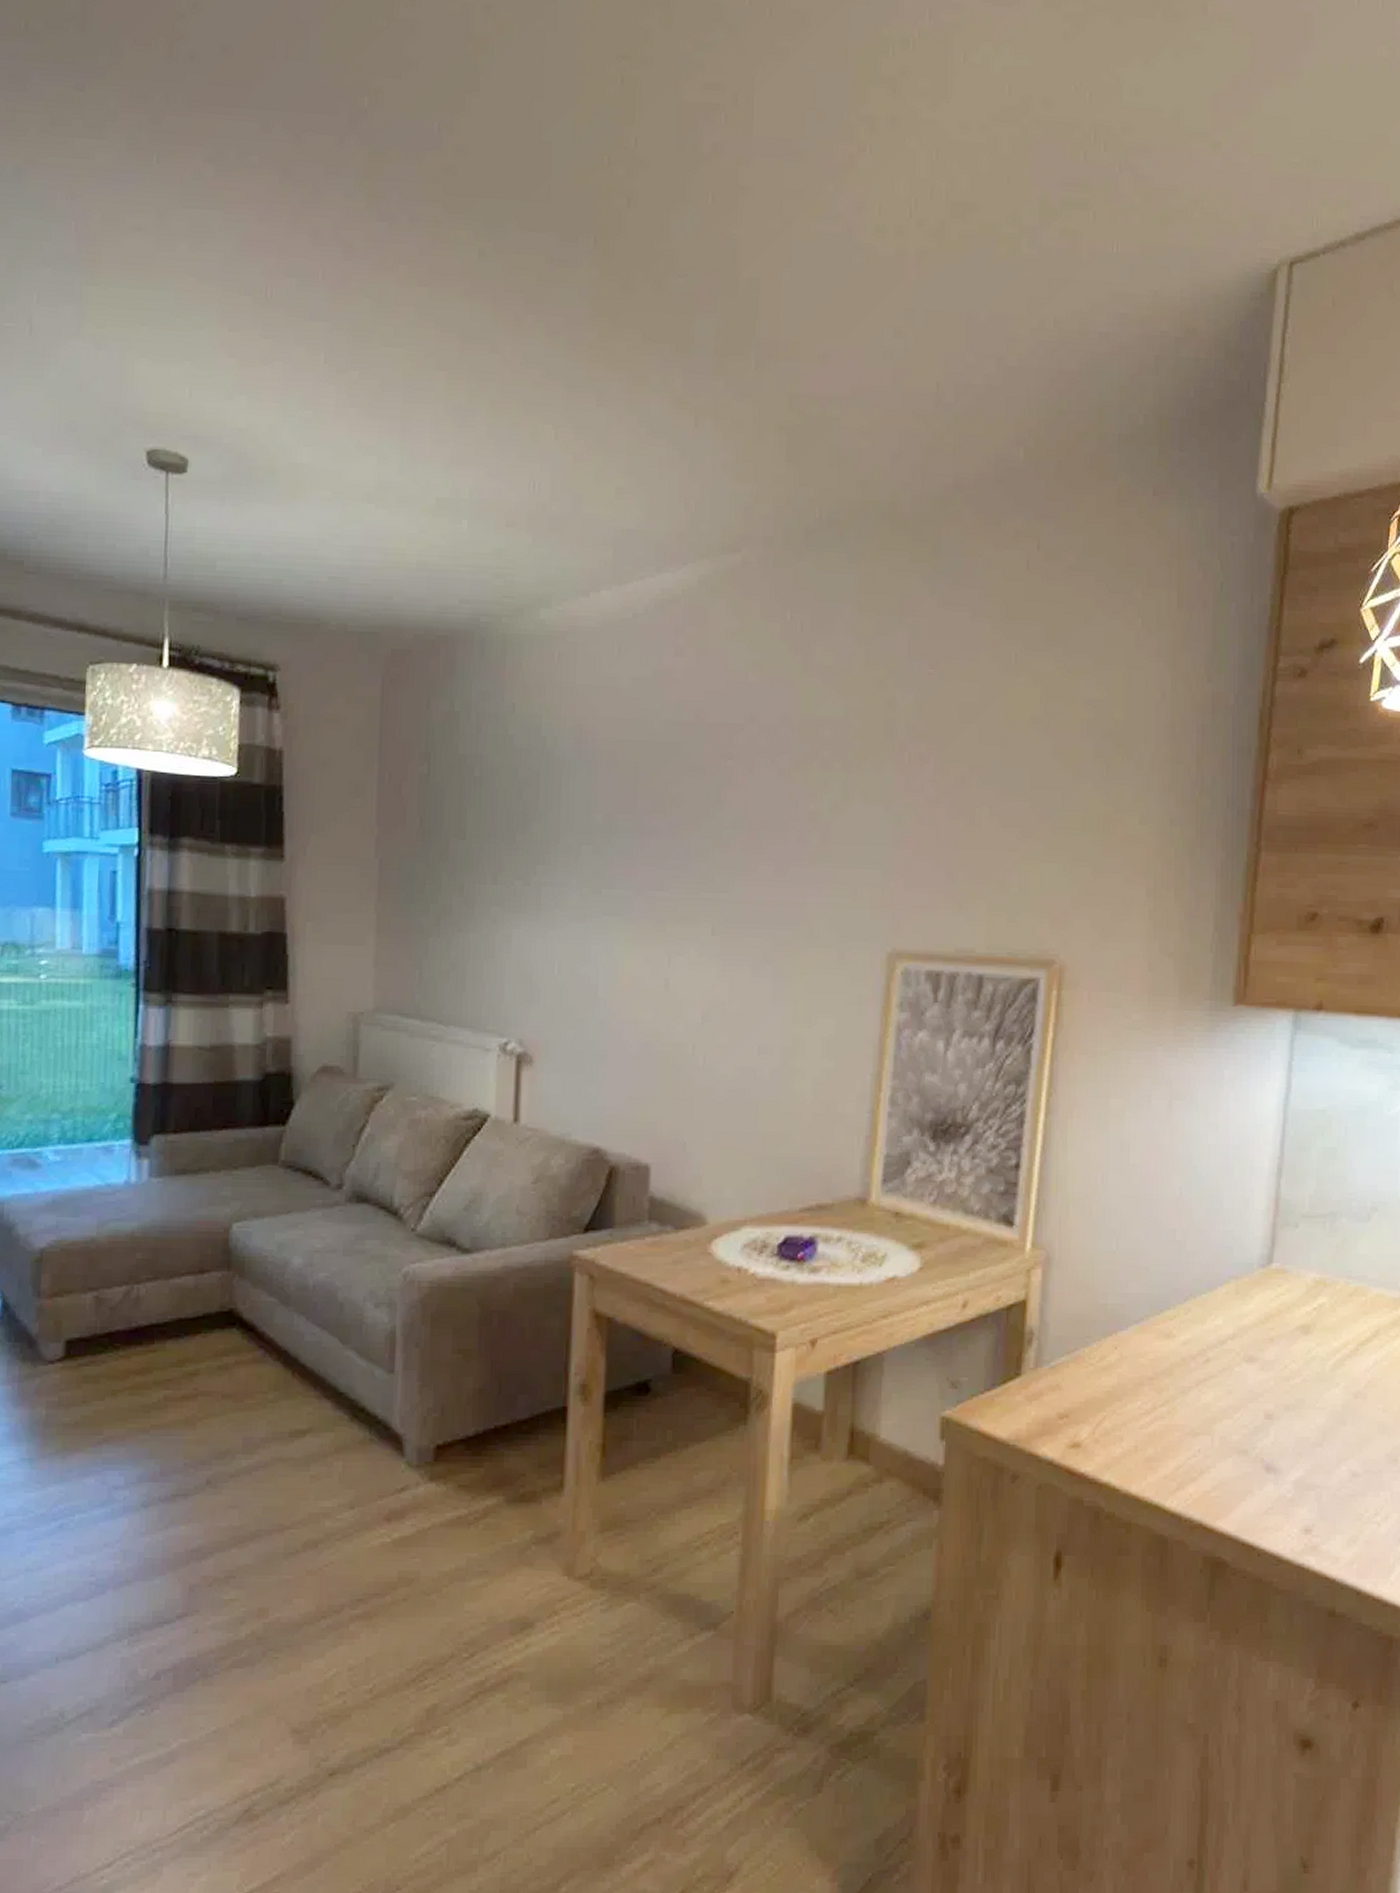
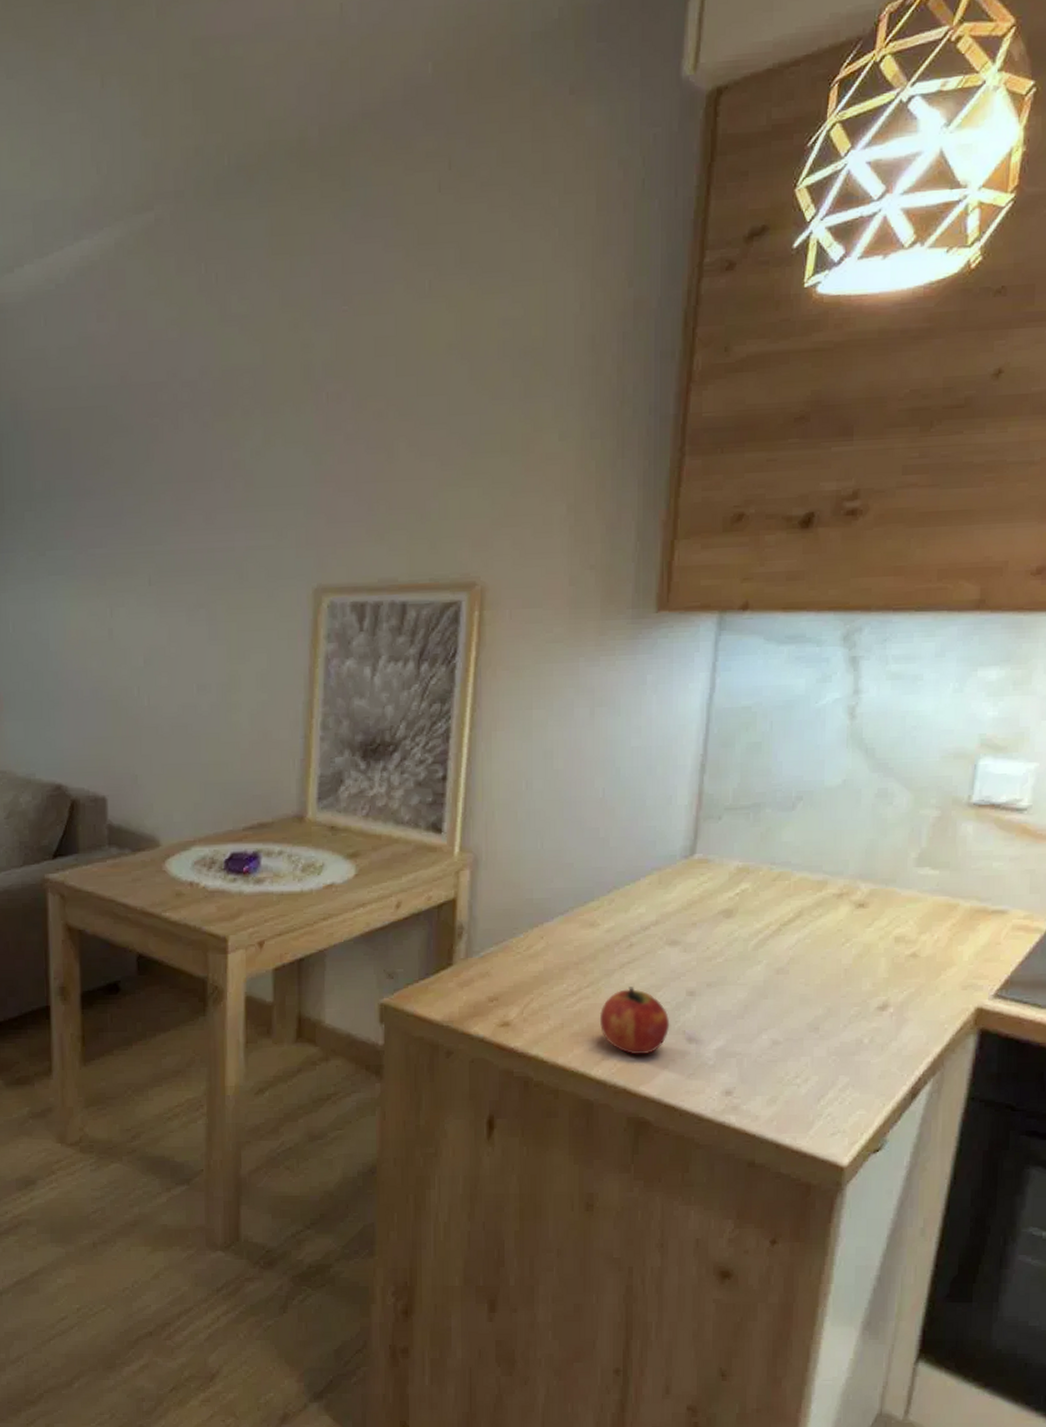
fruit: none [1175,1407,1246,1485] -> present [600,987,669,1055]

